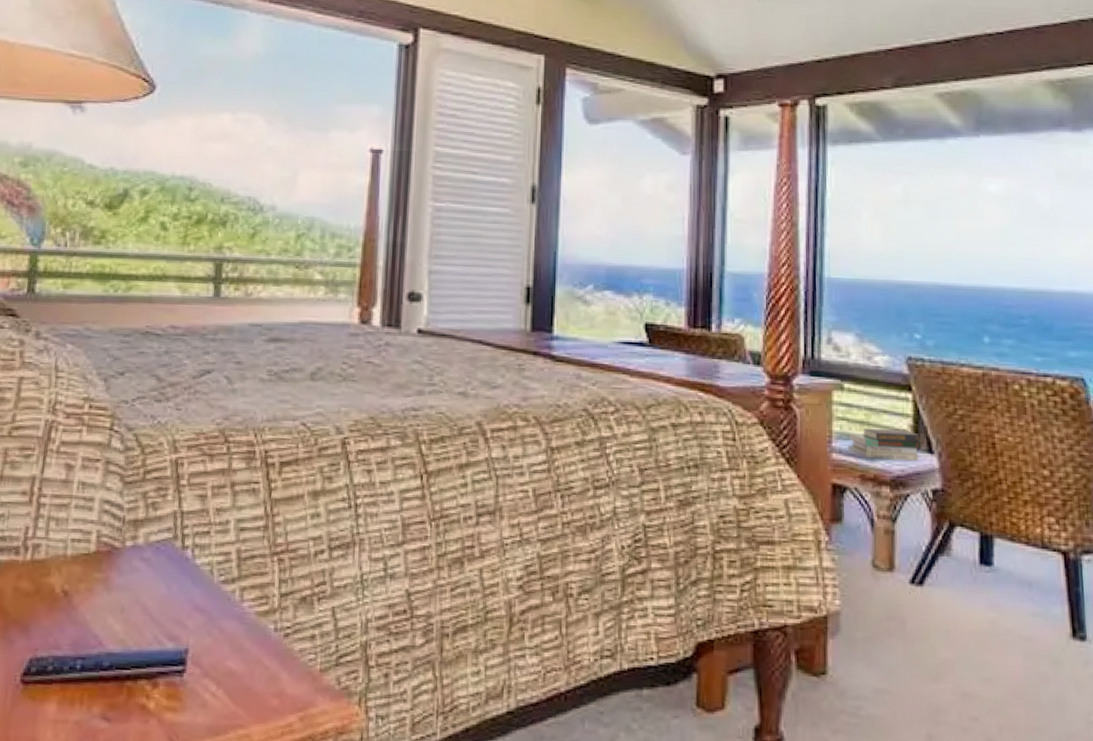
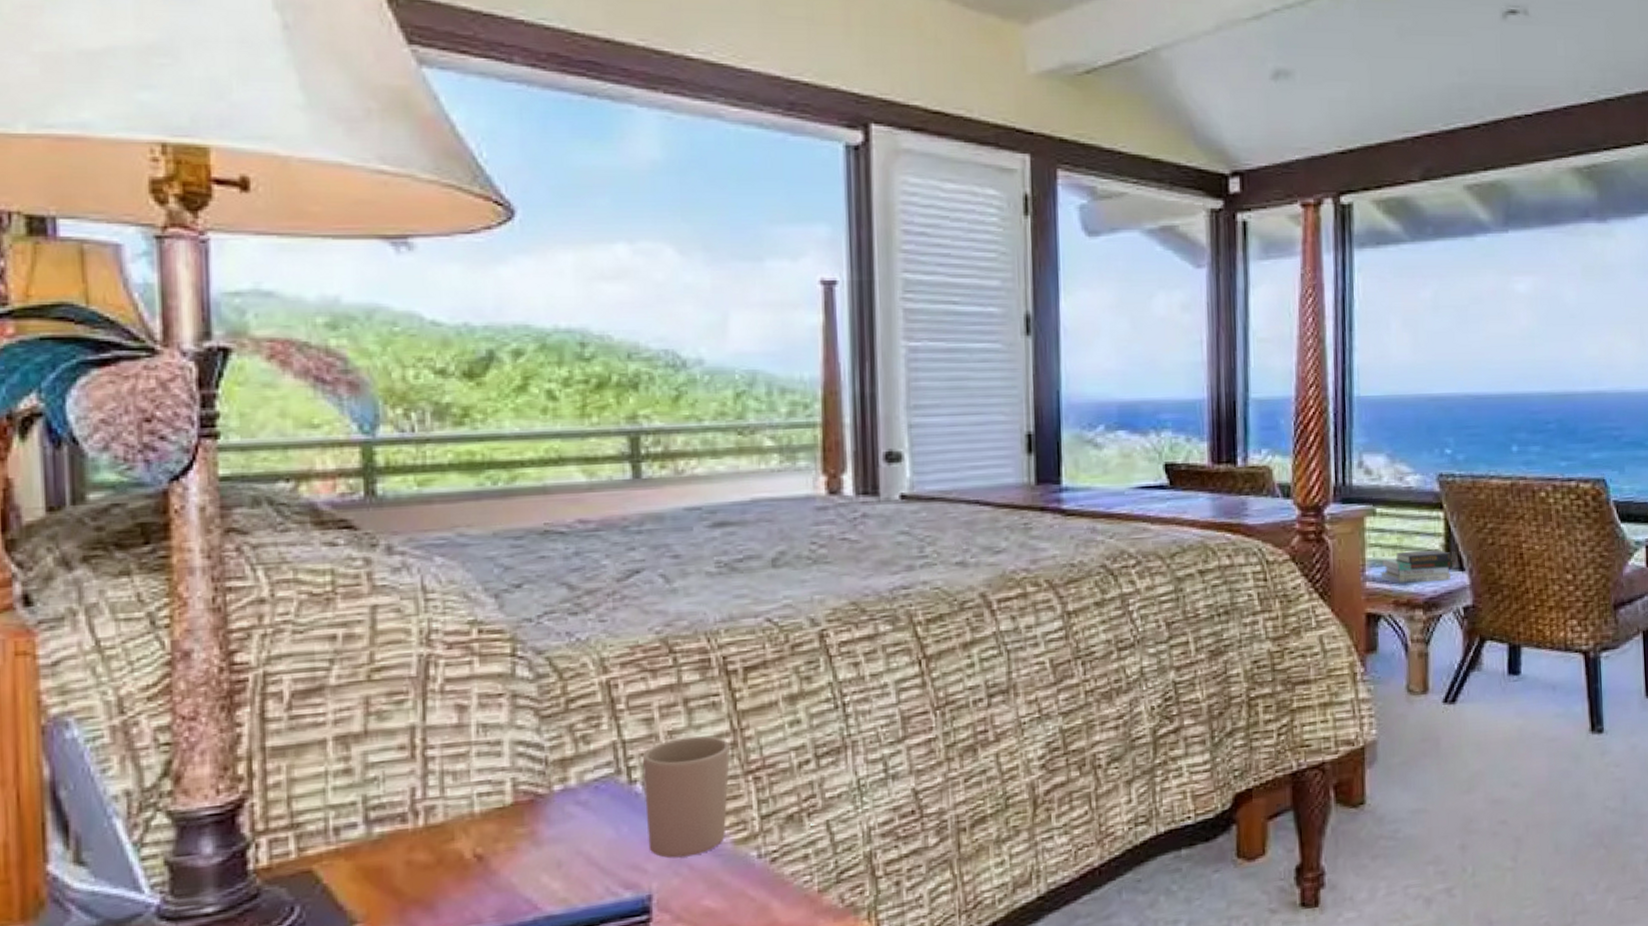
mug: none [190,516,262,620] -> present [642,736,730,858]

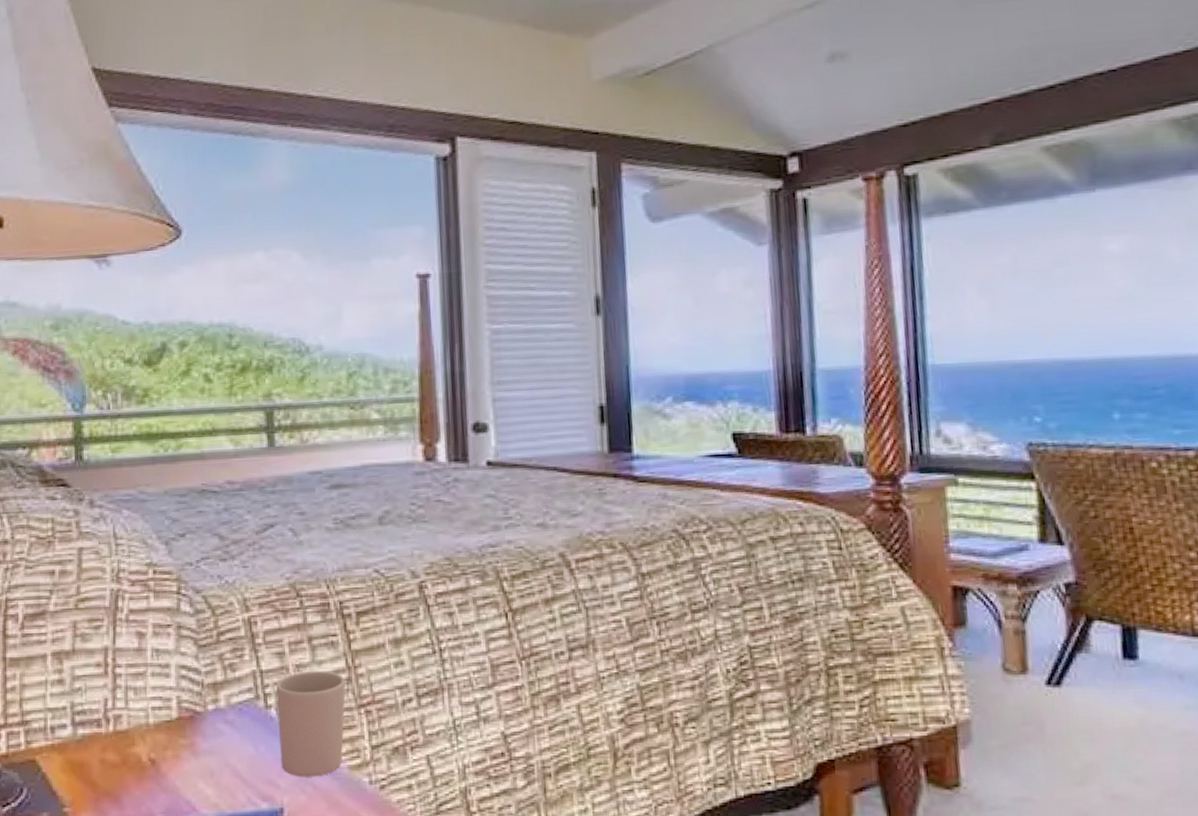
books: present [1380,549,1453,585] -> none [966,521,1050,558]

